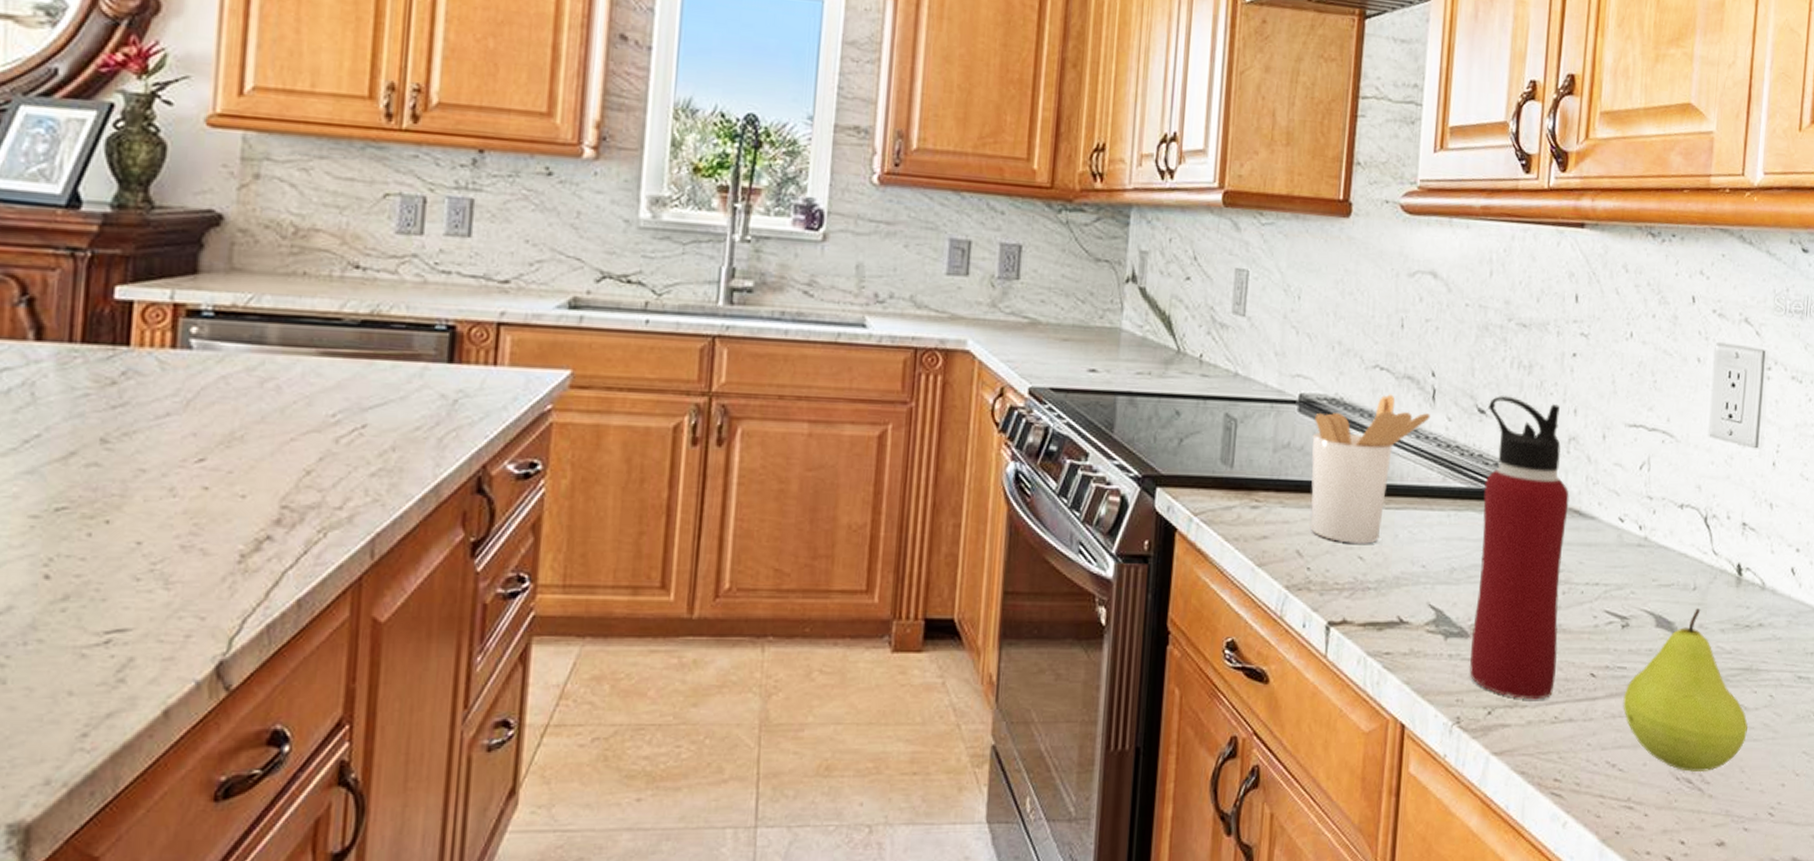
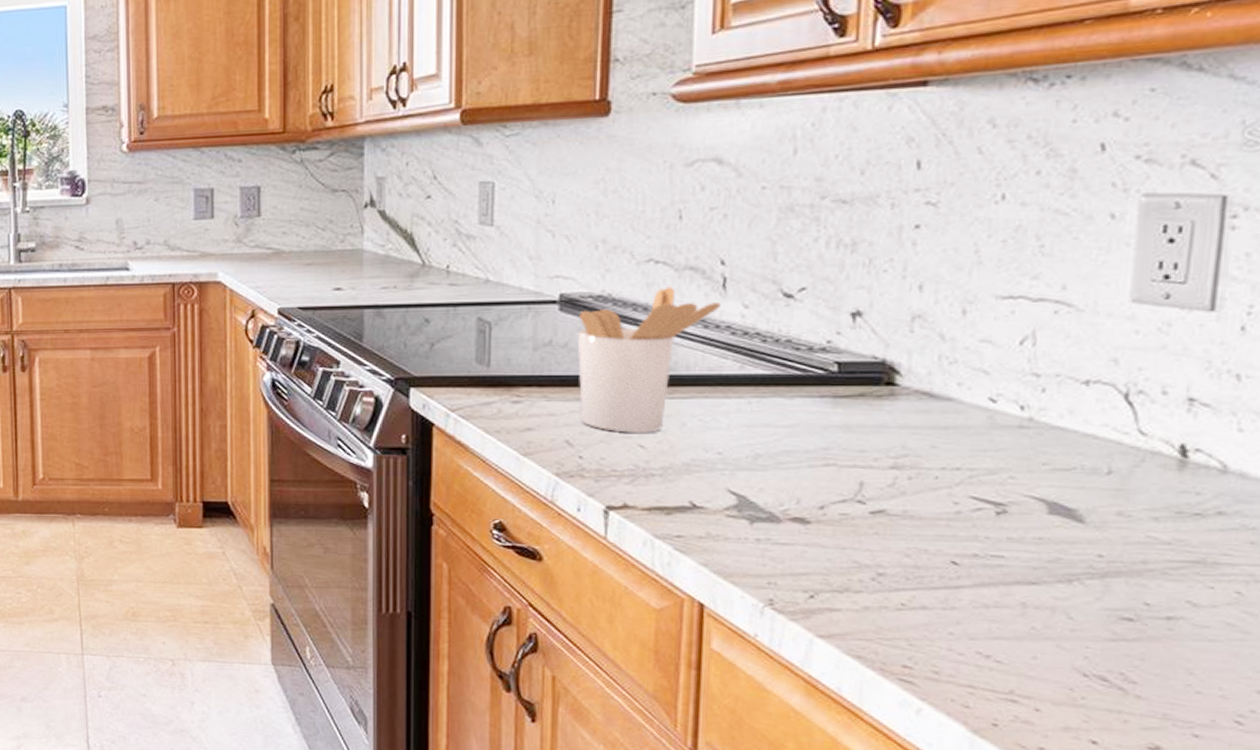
water bottle: present [1470,396,1570,700] -> none [784,277,915,586]
fruit: present [1623,608,1748,773] -> none [999,494,1199,671]

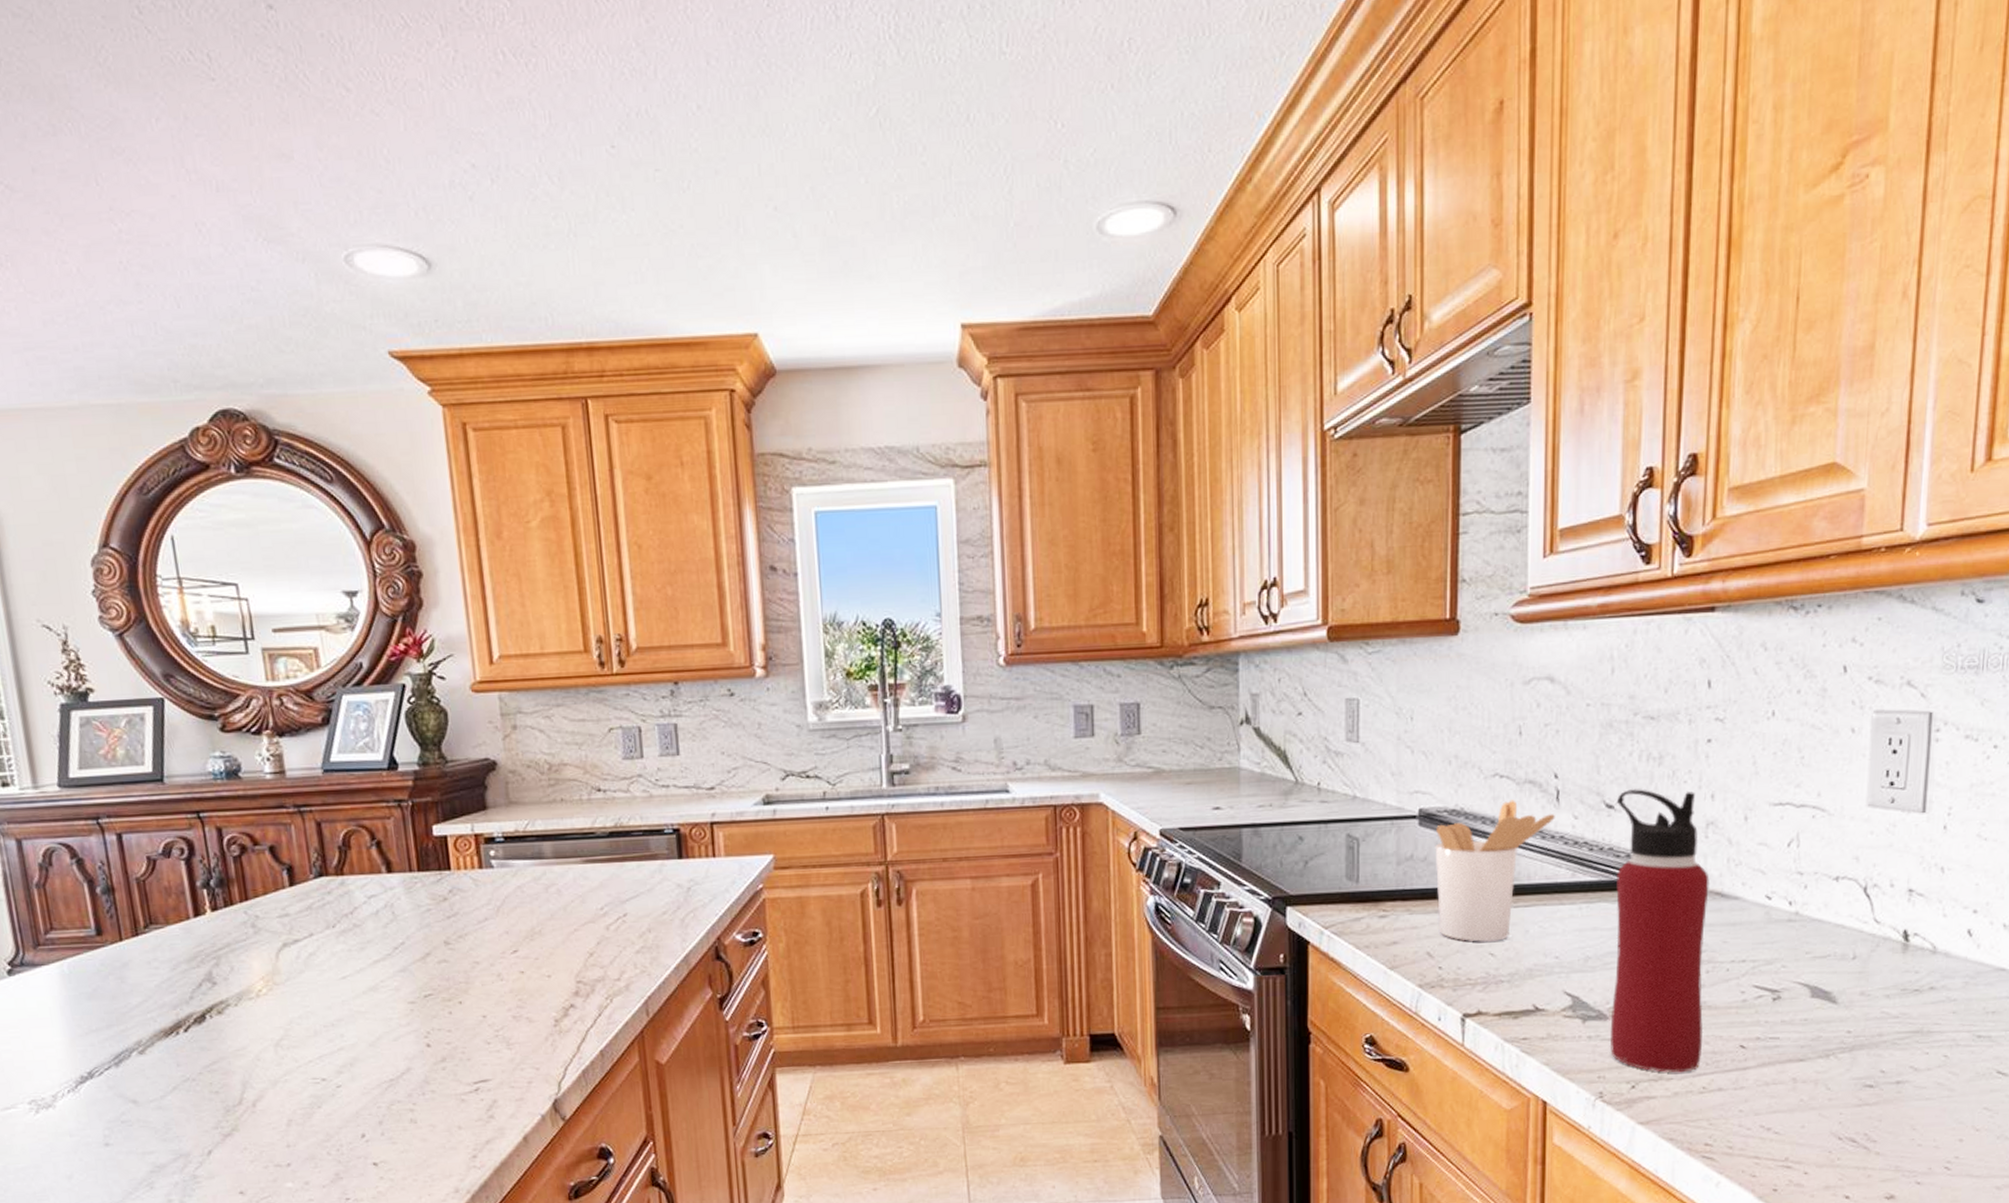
water bottle: none [784,277,915,586] -> present [1610,789,1710,1073]

